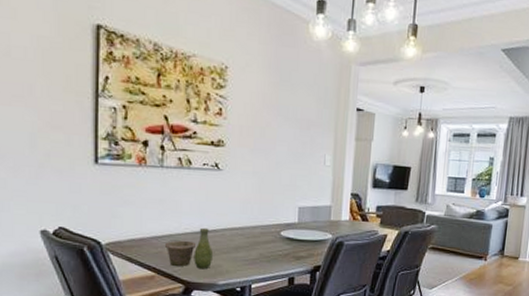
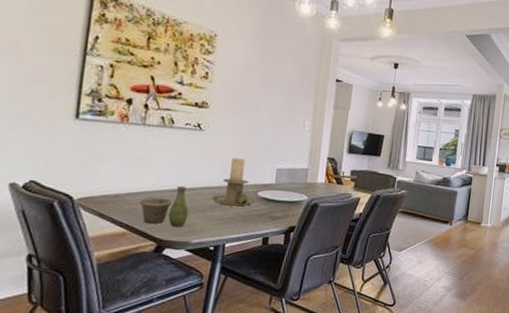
candle holder: none [234,197,278,247] -> present [211,158,255,206]

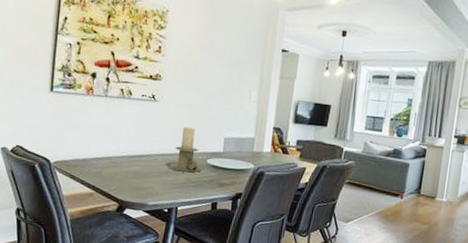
vase: present [140,185,189,227] -> none [104,152,146,190]

